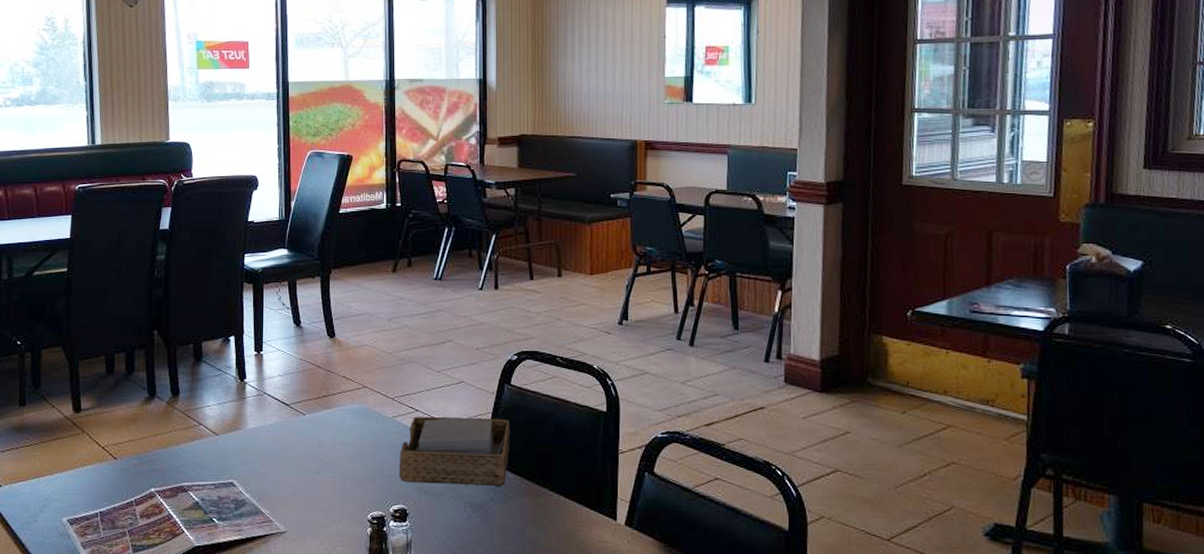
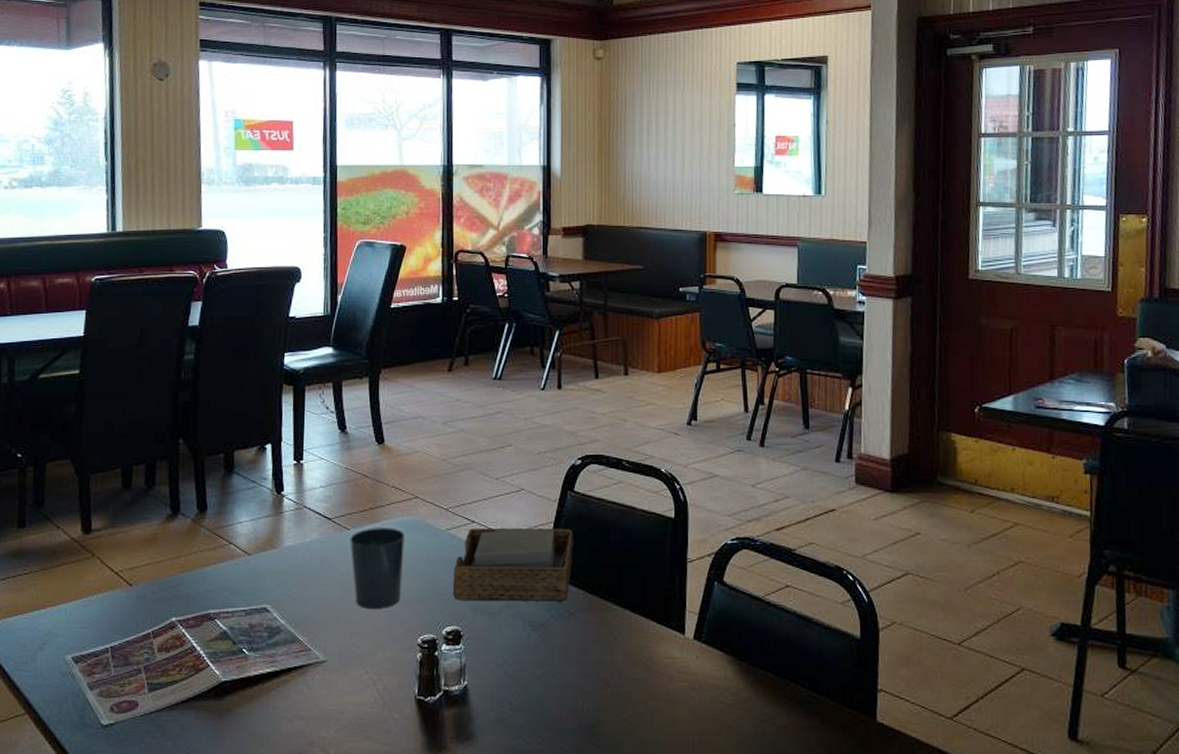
cup: none [305,413,355,487] -> present [350,527,405,608]

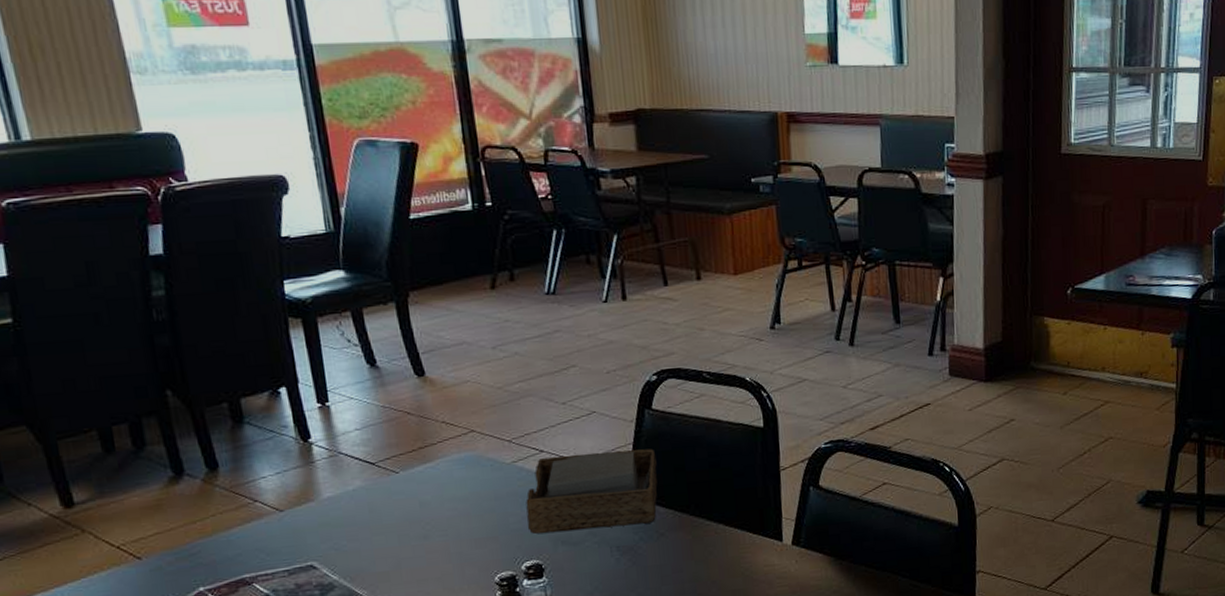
cup: present [350,527,405,608] -> none [400,466,469,553]

